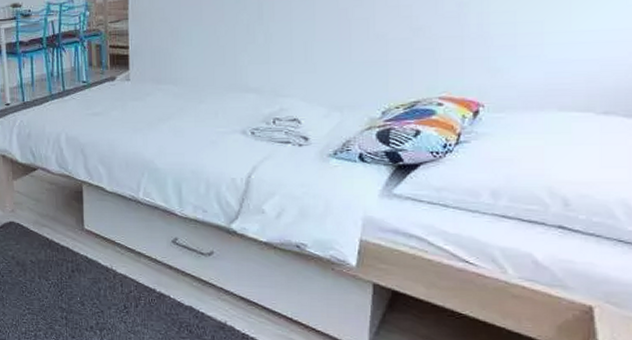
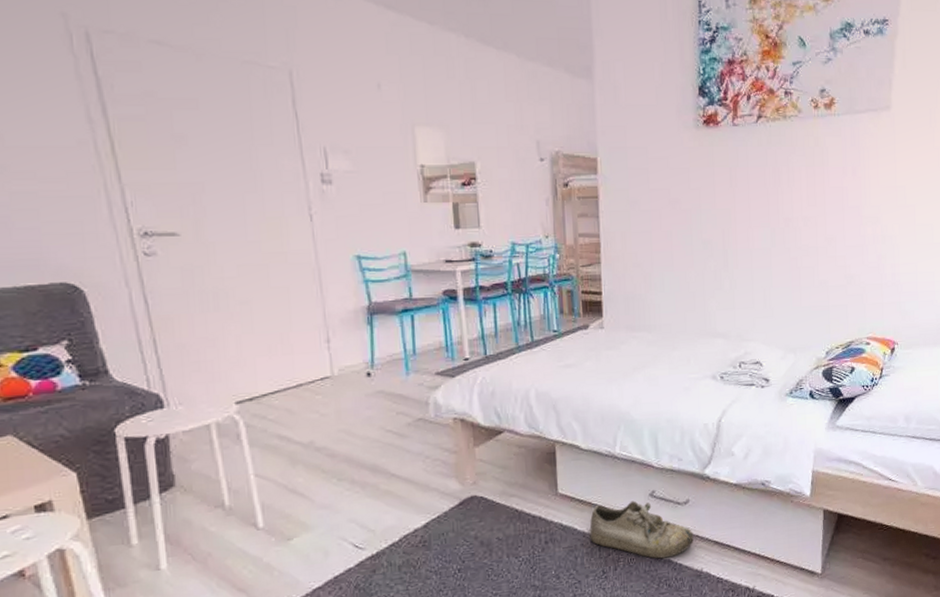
shoe: none [112,245,218,305] -> present [589,500,694,559]

